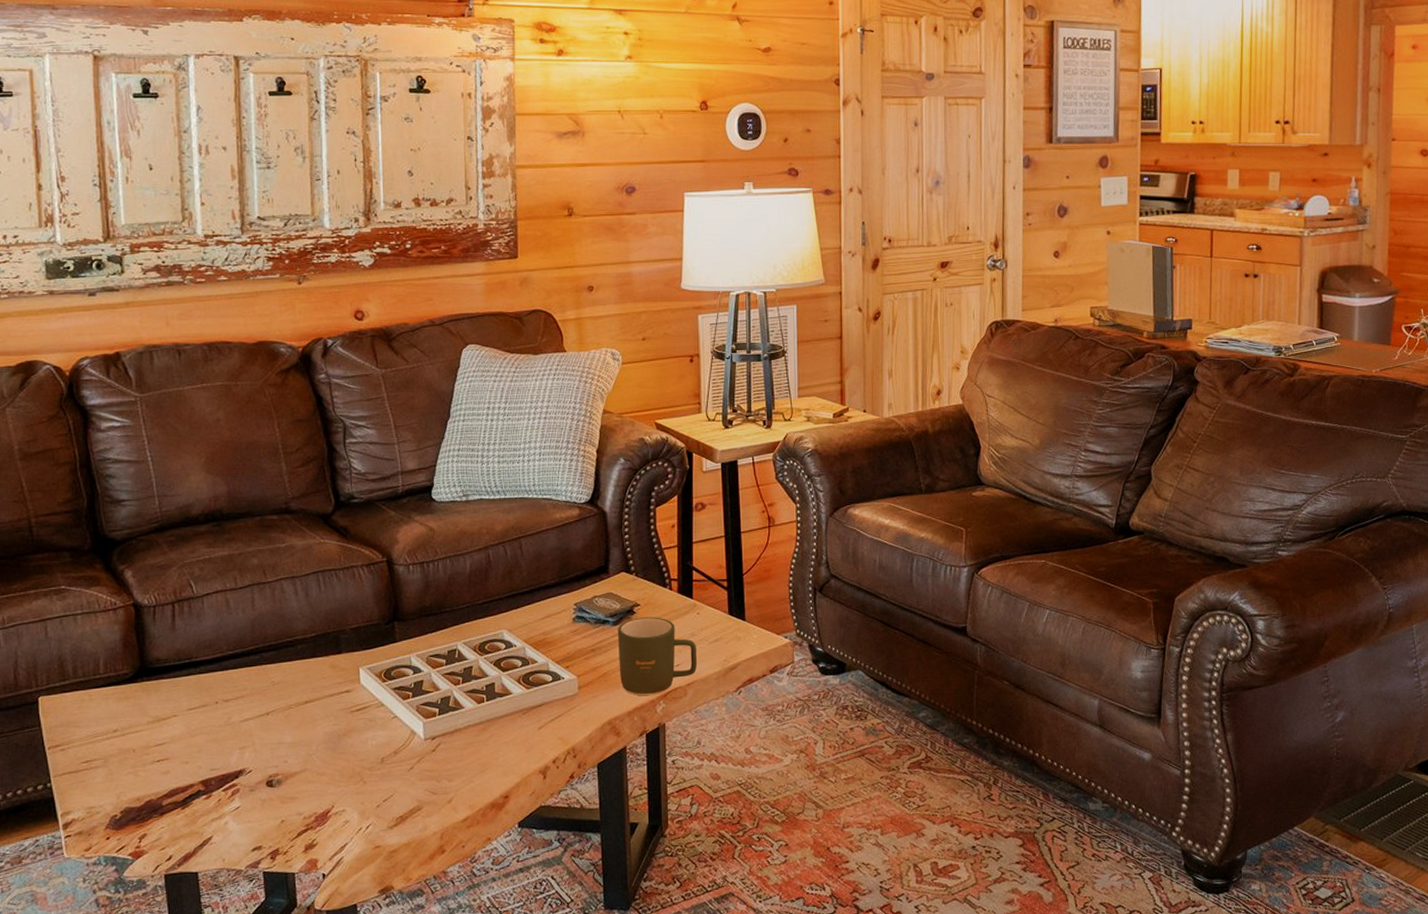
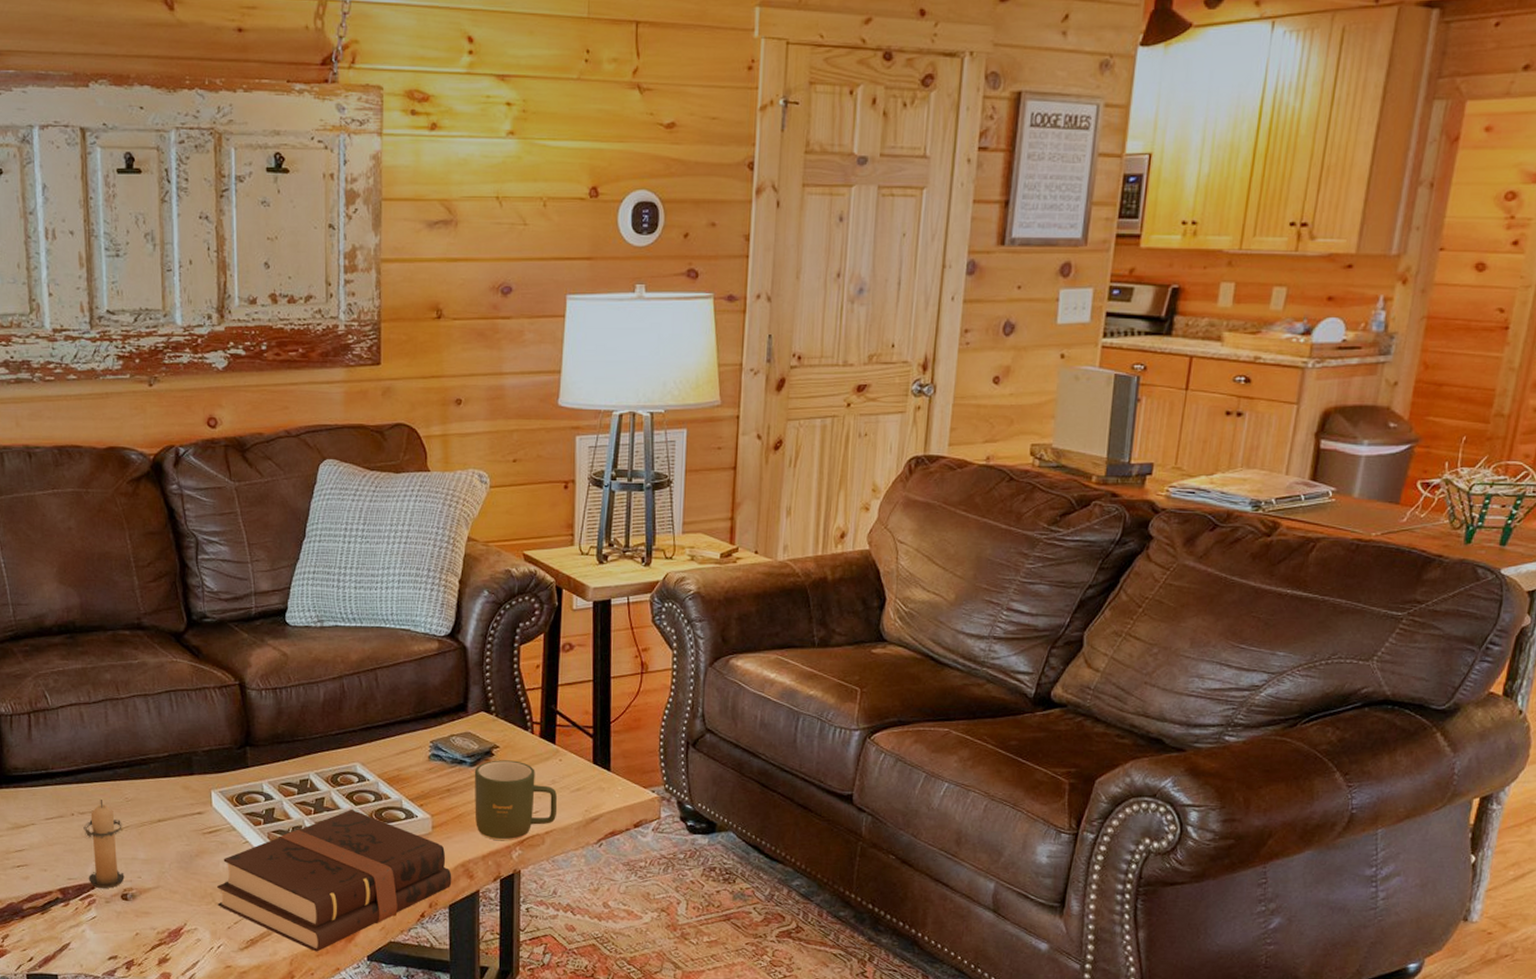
candle: none [228,685,270,777] -> present [83,800,125,889]
hardback book: none [364,676,600,823] -> present [216,810,452,952]

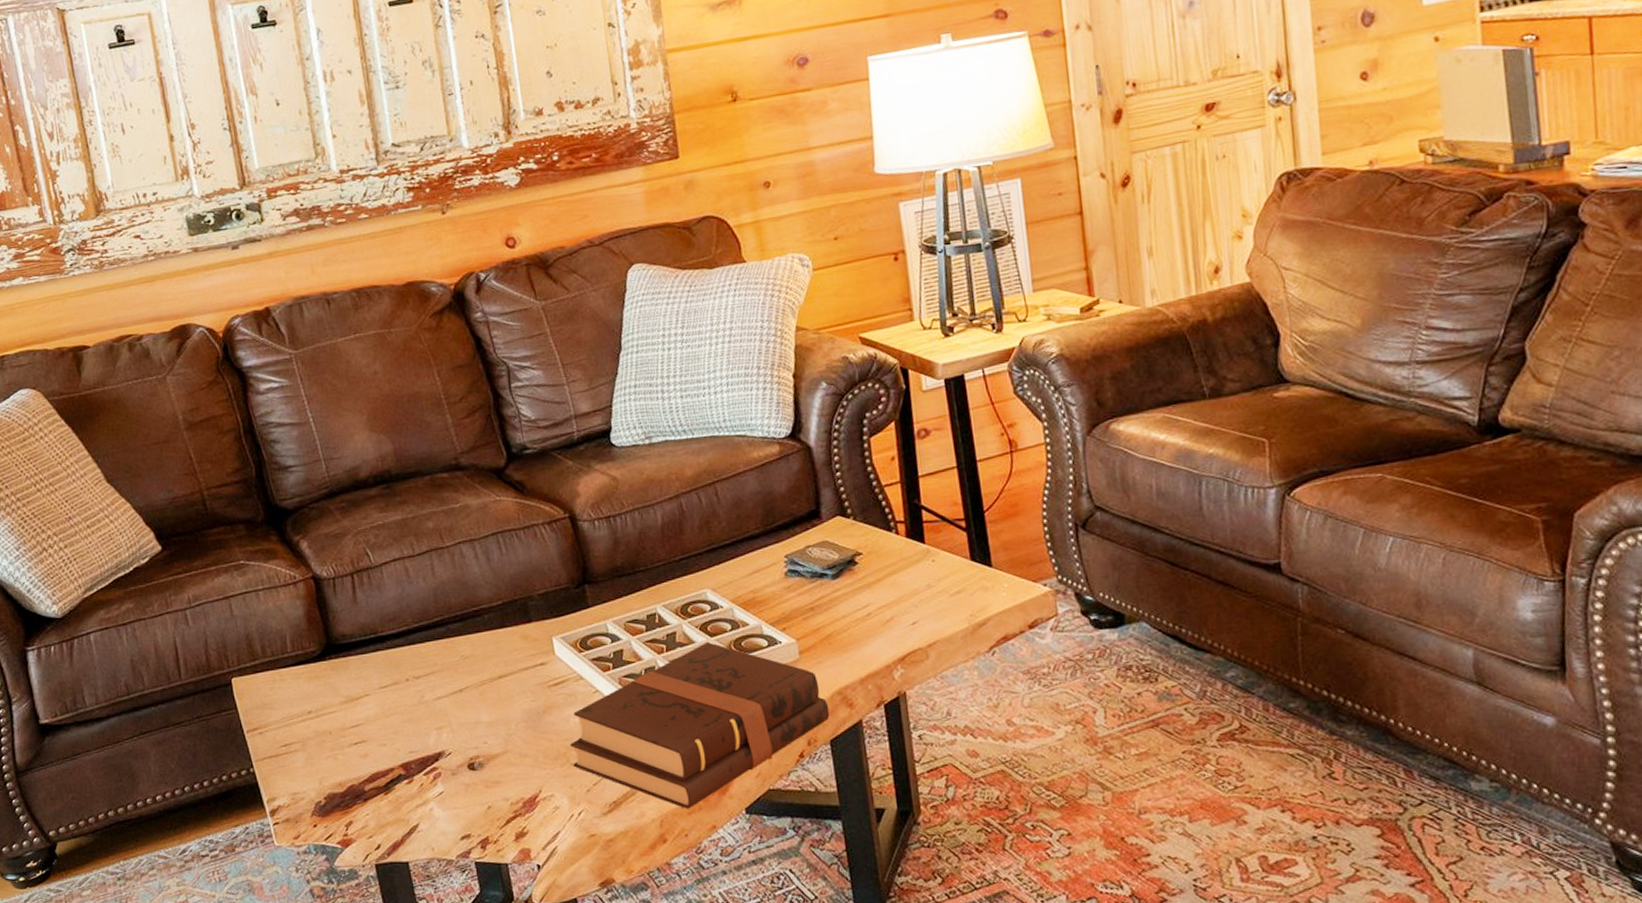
candle: present [83,800,125,889] -> none [420,660,470,760]
mug: present [474,760,558,841] -> none [837,567,939,661]

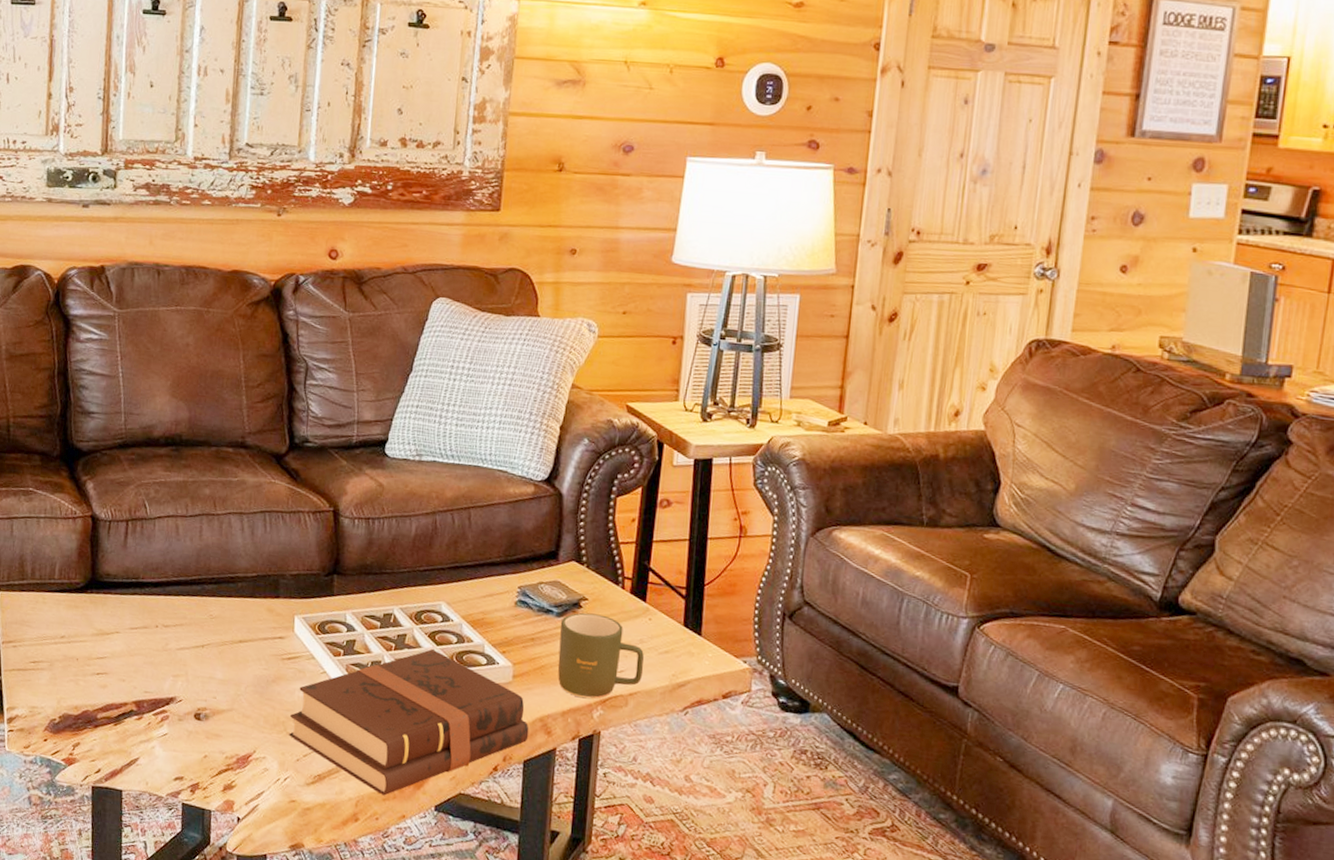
mug: none [837,567,939,661] -> present [557,612,644,699]

